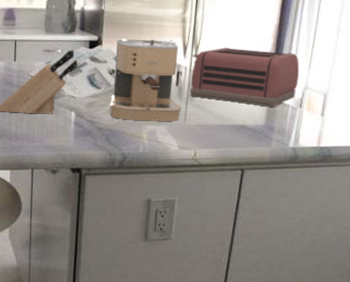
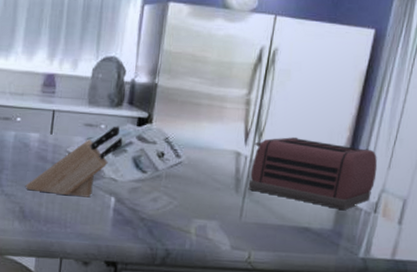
coffee maker: present [110,38,183,121] -> none [155,117,243,217]

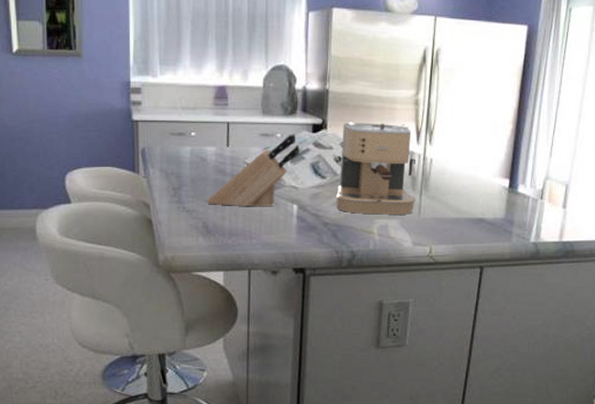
coffee maker: none [155,117,243,217] -> present [336,122,417,215]
toaster: present [249,137,378,210] -> none [425,133,540,199]

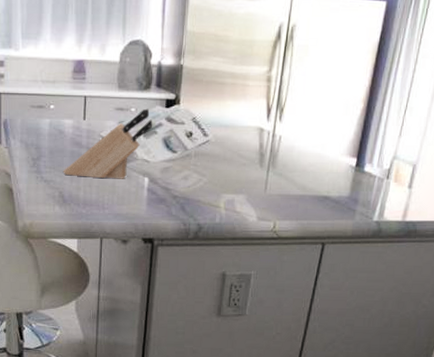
coffee maker: present [336,122,417,215] -> none [186,97,266,190]

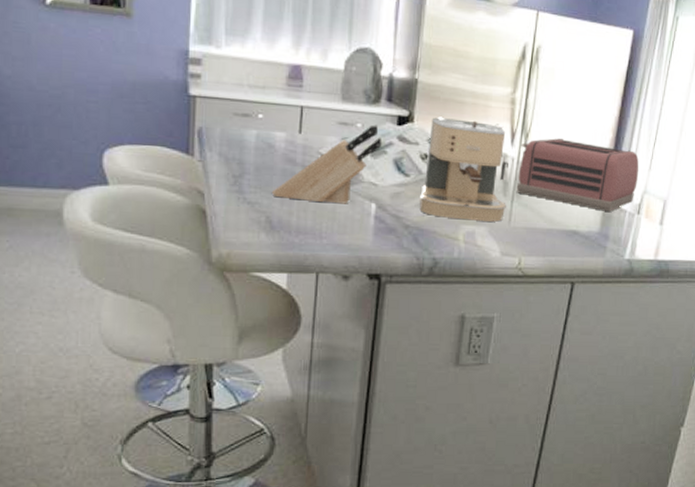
coffee maker: none [186,97,266,190] -> present [419,116,510,222]
toaster: none [272,111,390,177] -> present [517,138,639,212]

